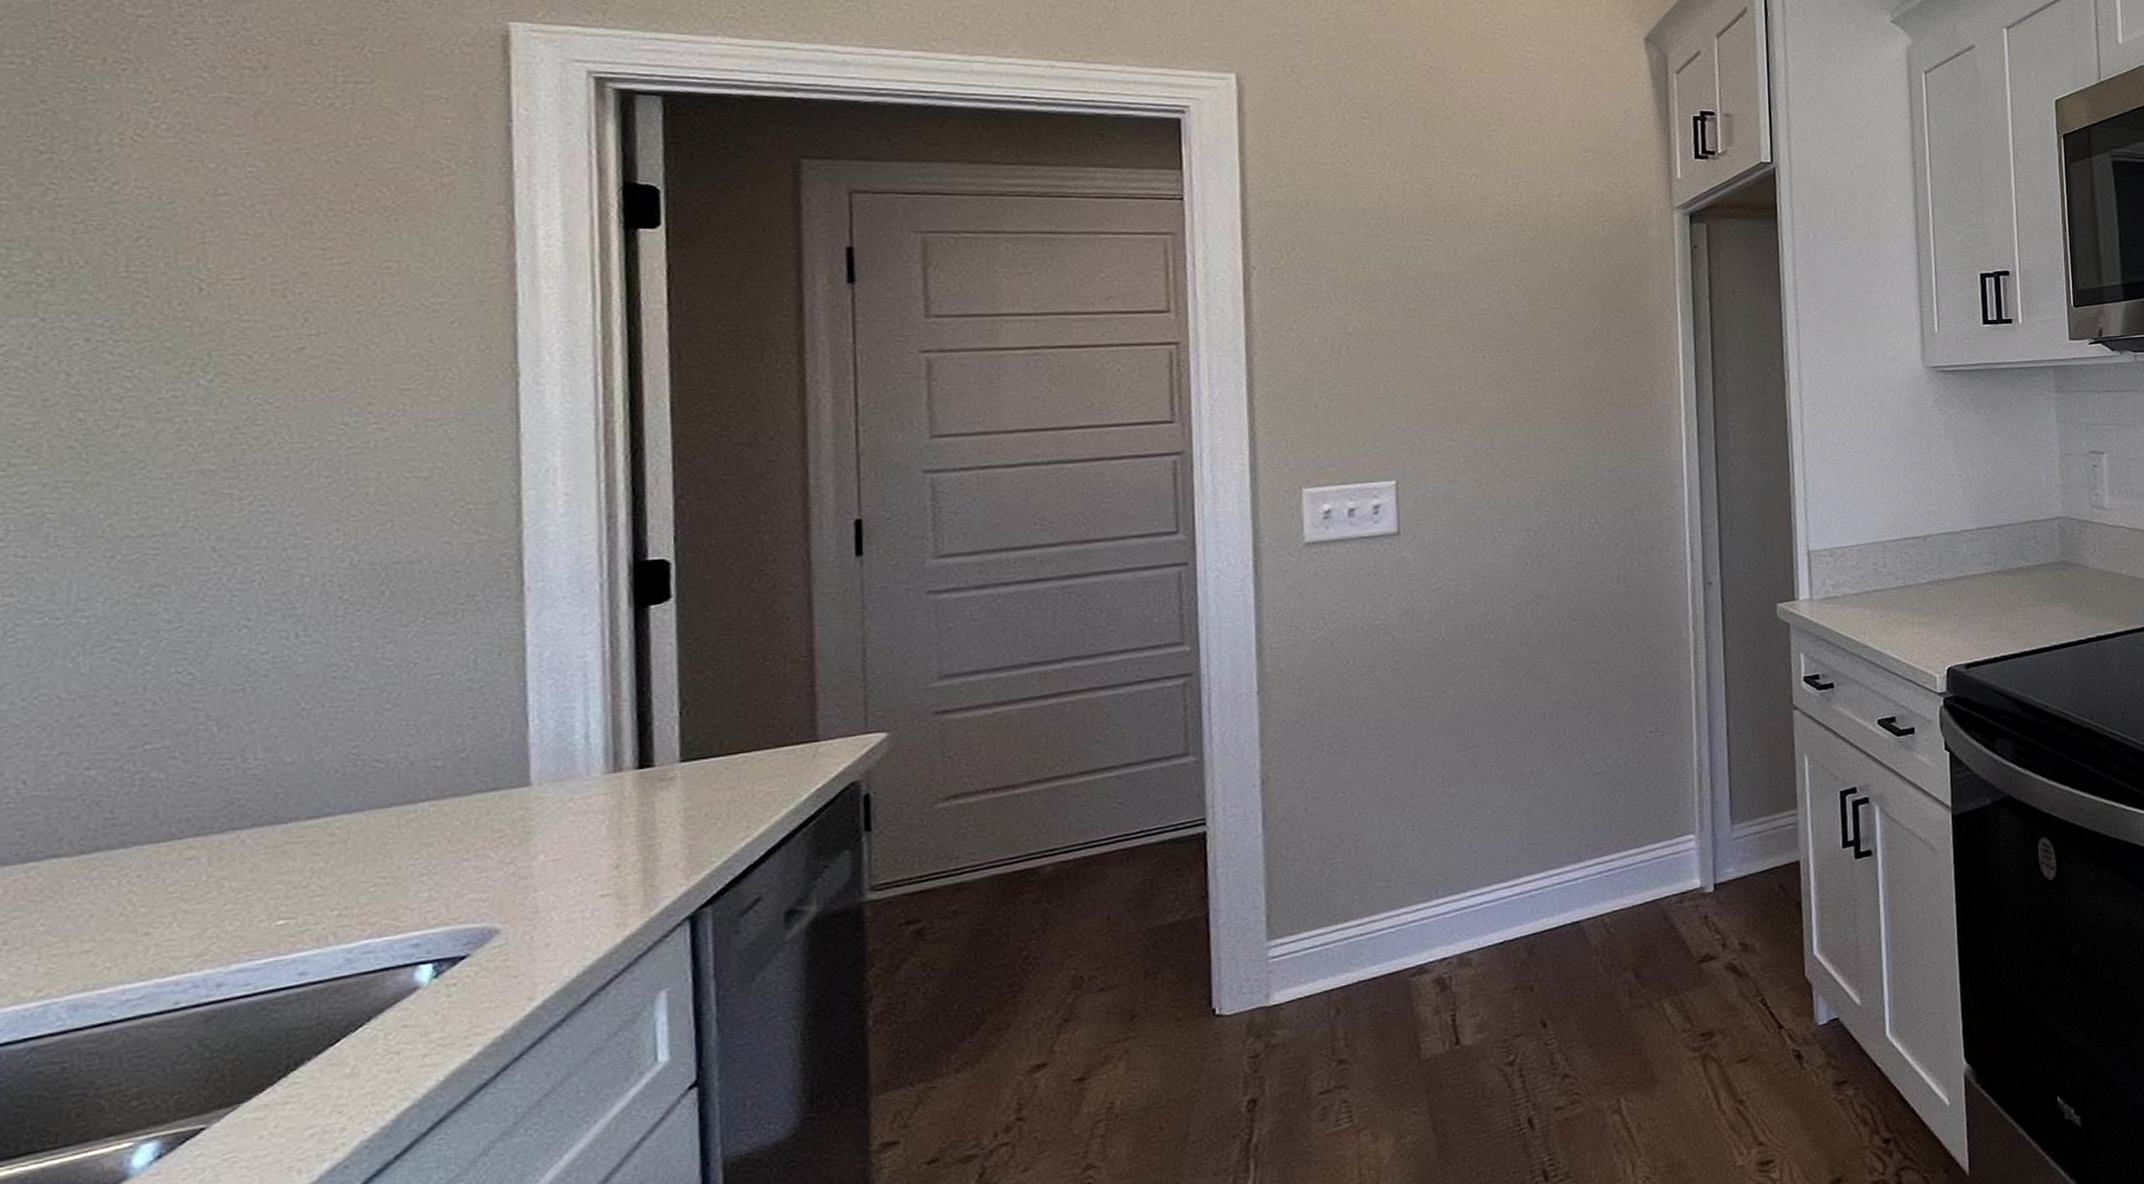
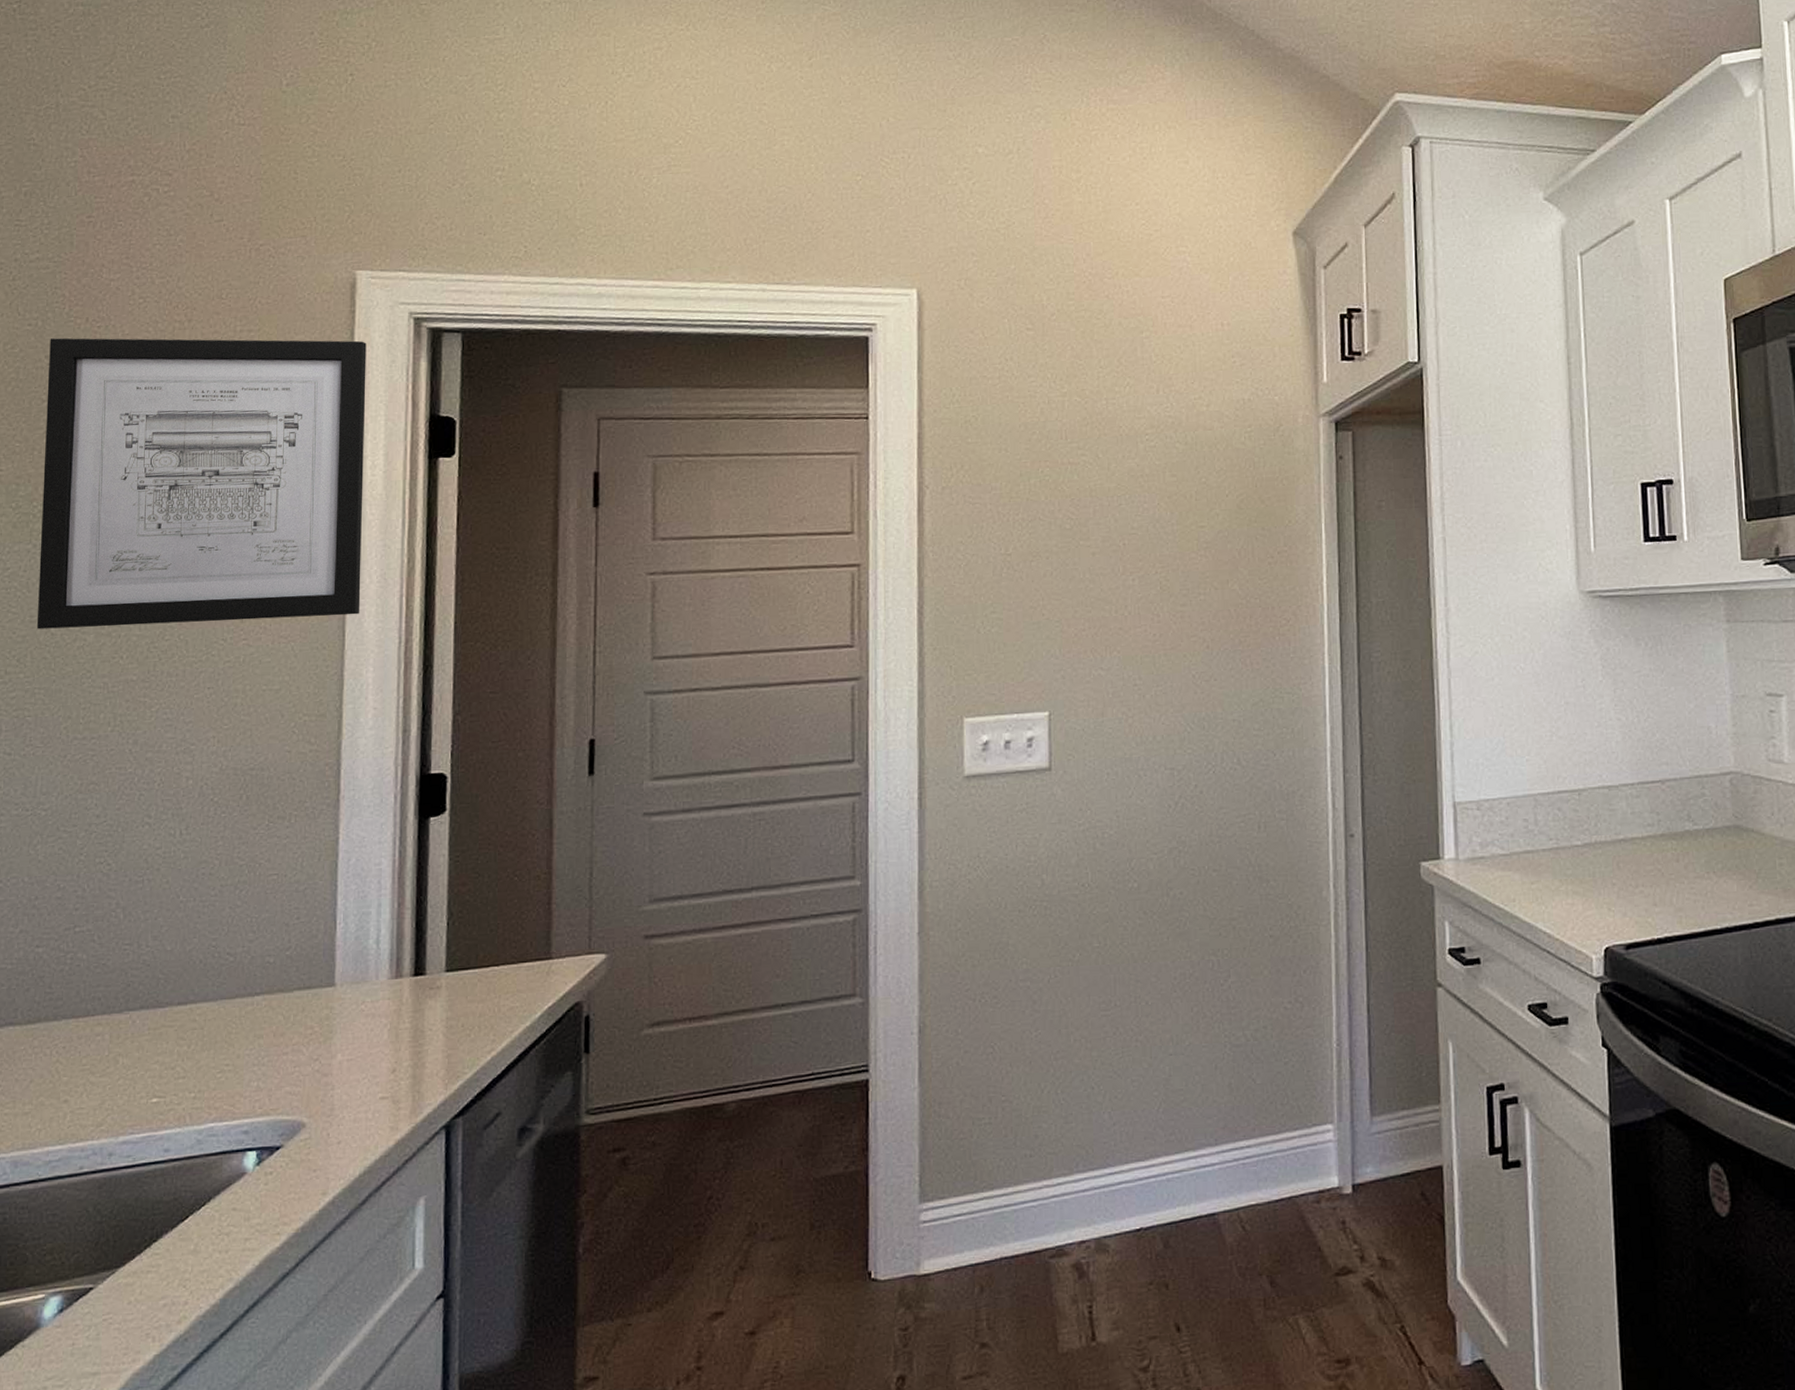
wall art: none [46,80,539,415] -> present [36,338,367,630]

